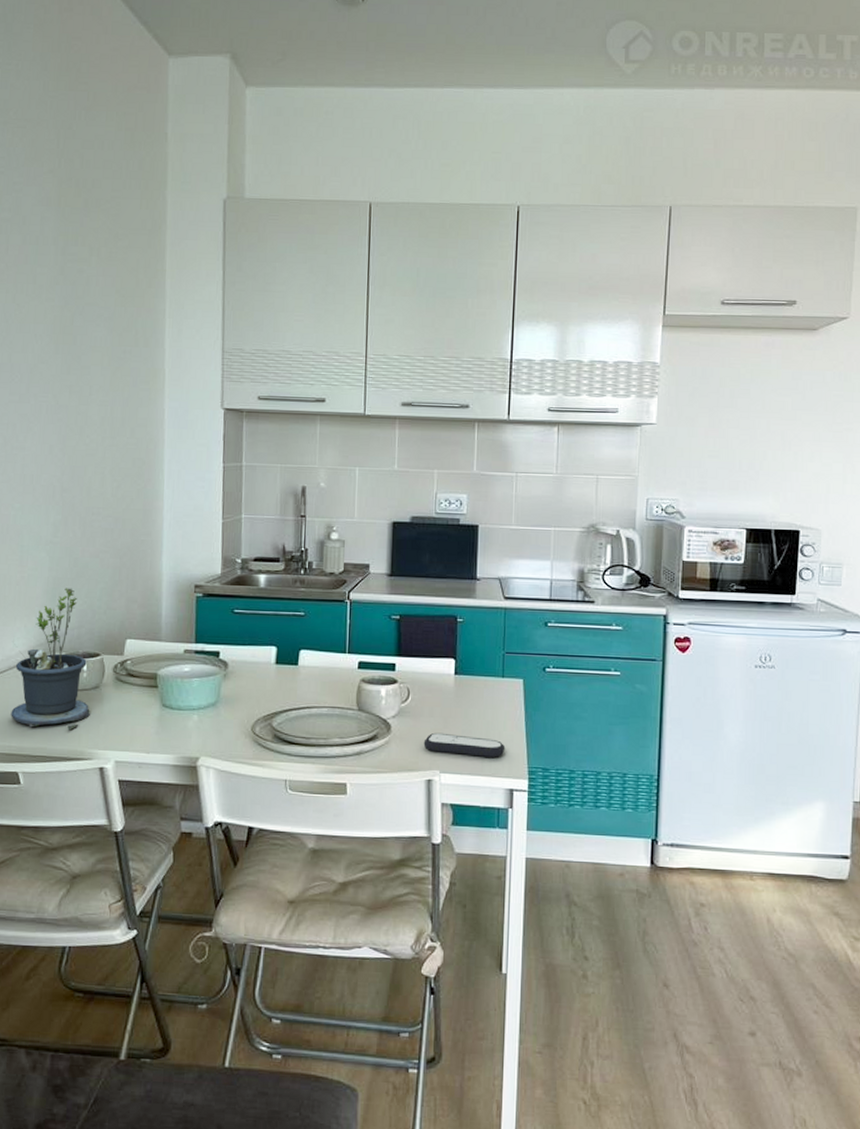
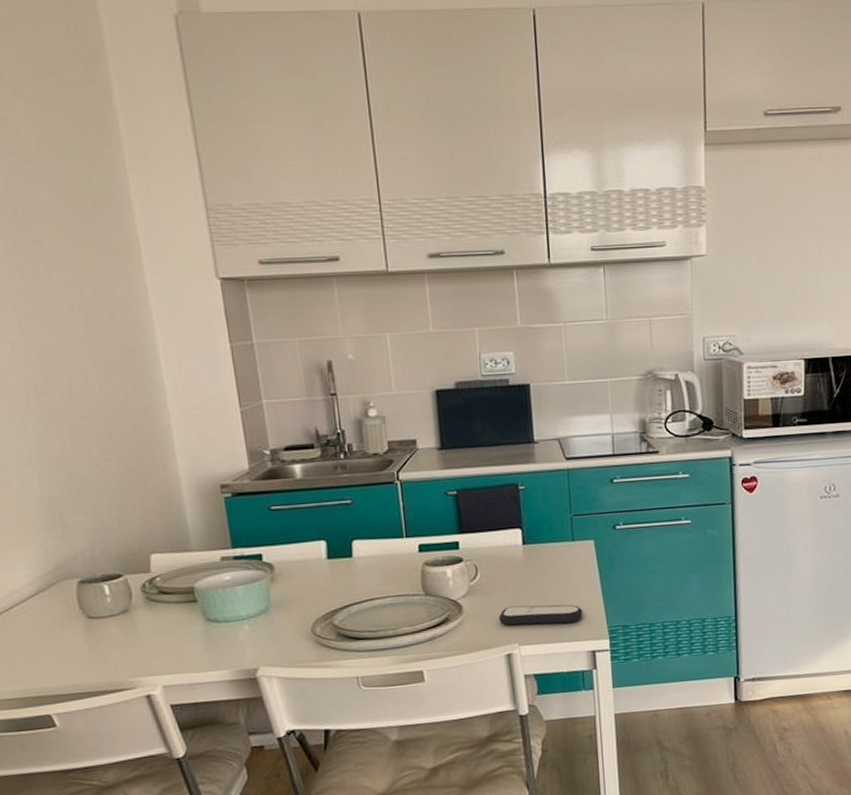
potted plant: present [11,588,90,731] -> none [15,505,124,665]

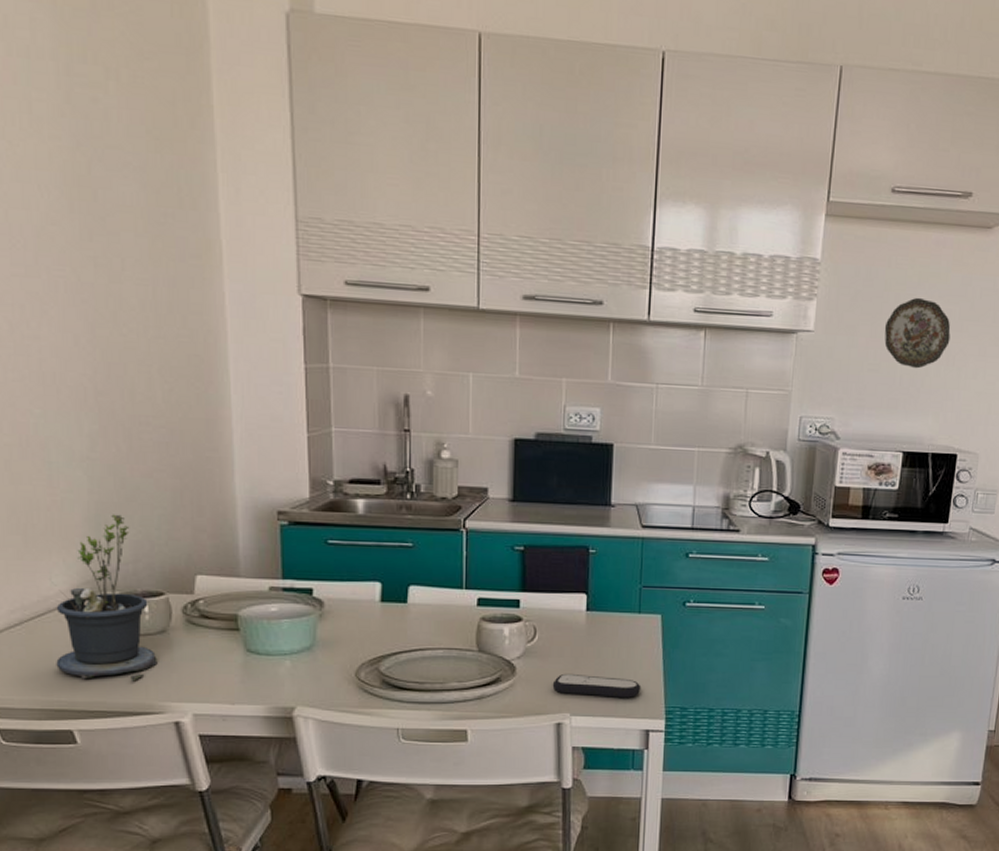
potted plant: none [15,505,124,665] -> present [51,514,158,682]
decorative plate: none [772,211,836,279] -> present [884,297,951,369]

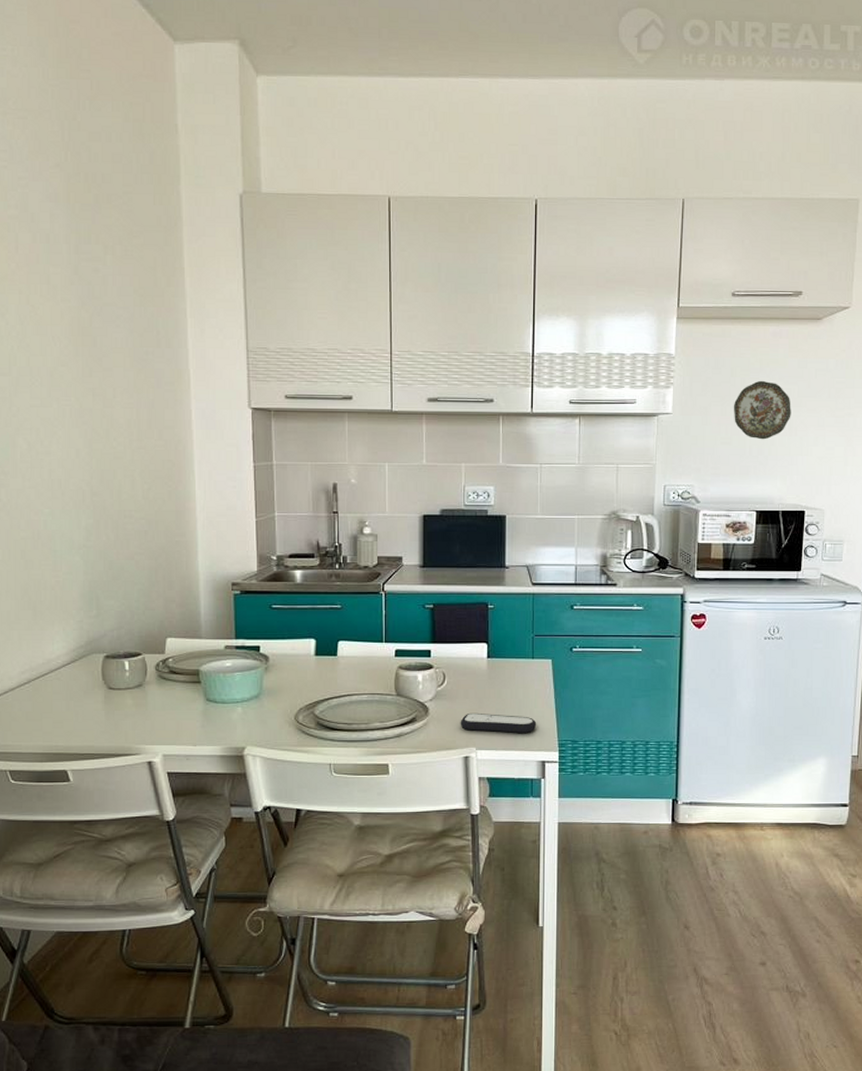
potted plant: present [51,514,158,682] -> none [54,590,135,728]

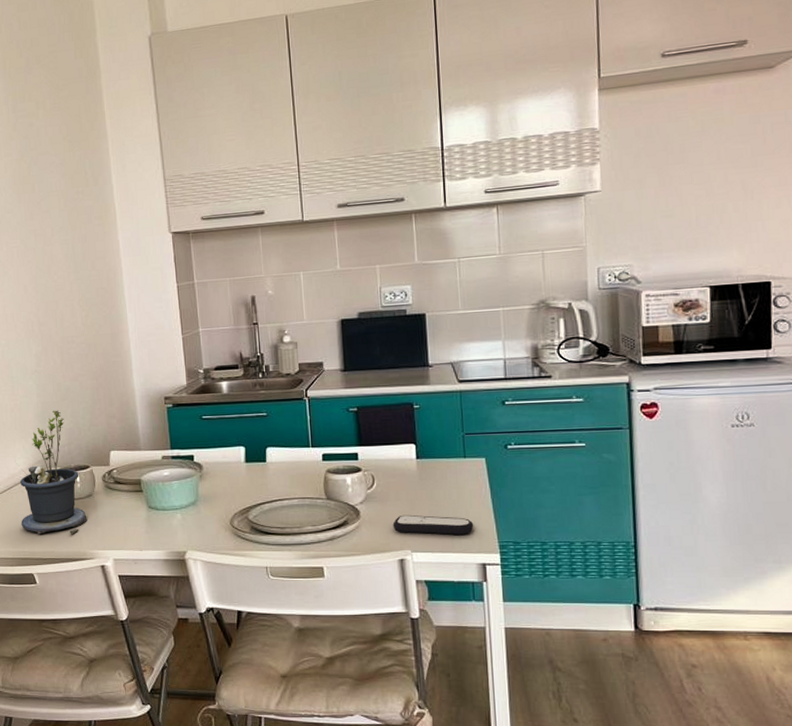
potted plant: none [54,590,135,728] -> present [16,410,87,535]
decorative plate: present [733,380,791,440] -> none [672,143,745,208]

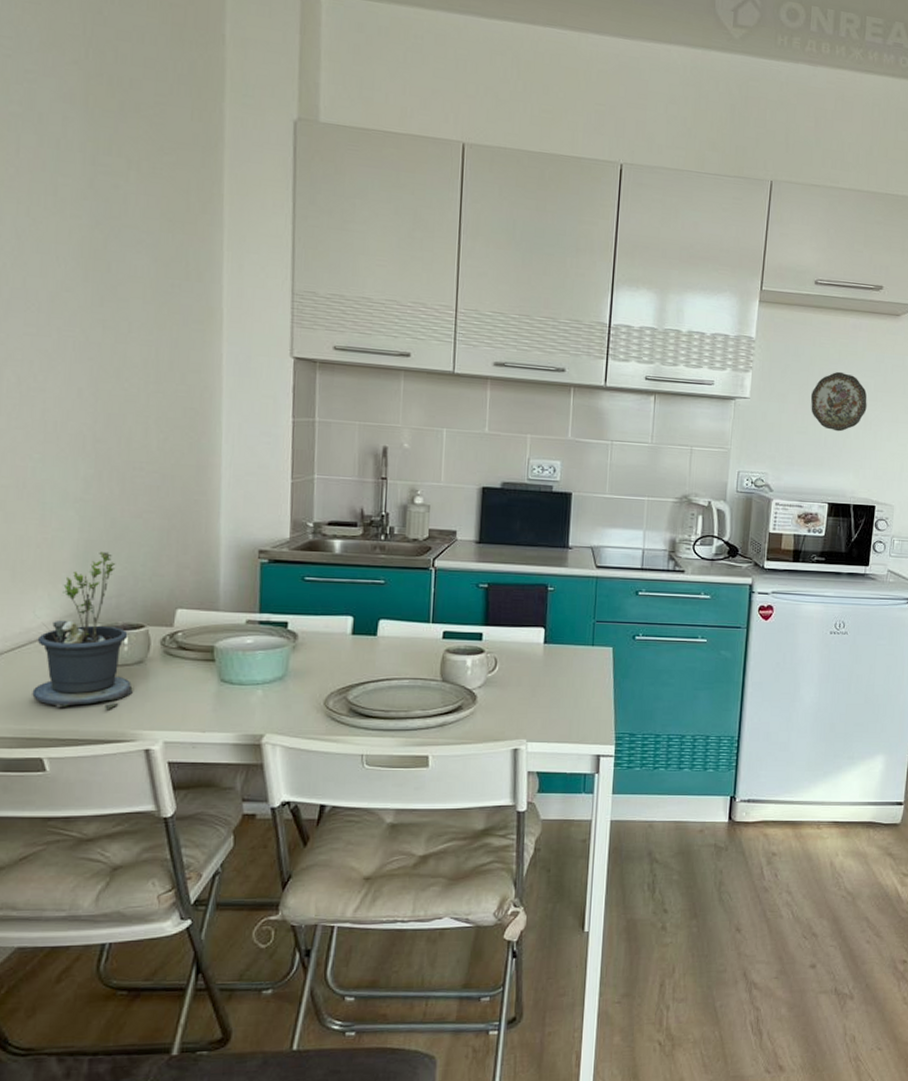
remote control: present [392,514,474,535] -> none [510,701,594,725]
decorative plate: none [672,143,745,208] -> present [810,371,867,432]

